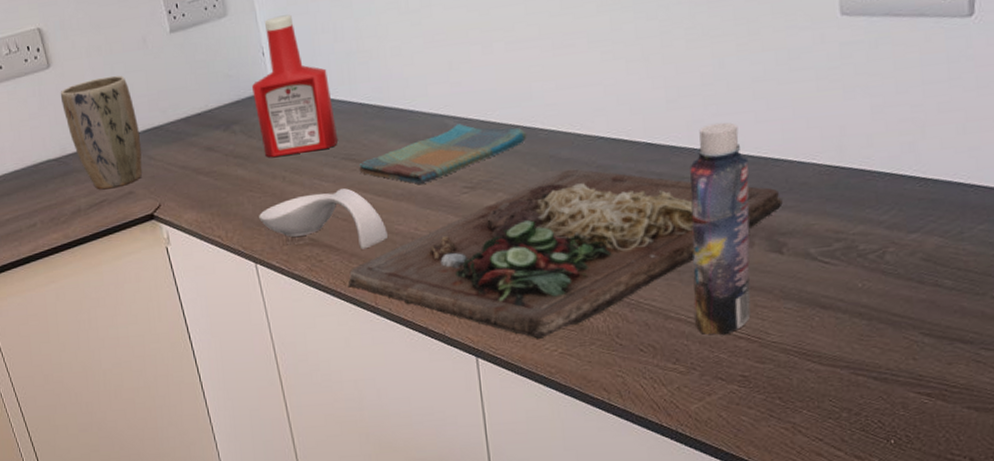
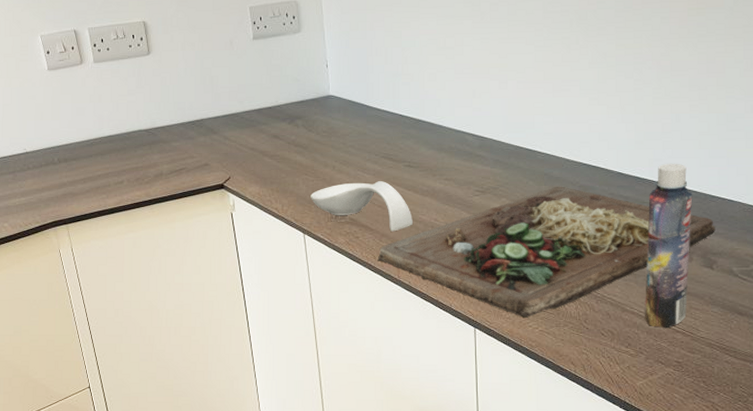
plant pot: present [60,75,142,190] -> none [156,68,219,160]
ketchup bottle: present [251,14,339,158] -> none [315,37,381,150]
dish towel: present [359,123,527,184] -> none [395,140,528,184]

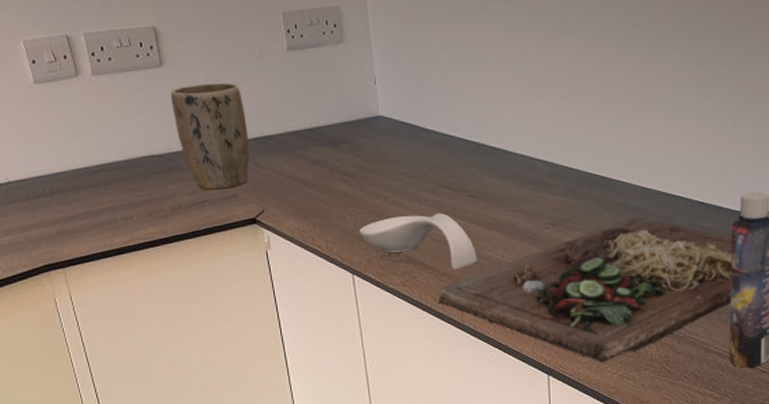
plant pot: none [156,68,219,160] -> present [170,82,249,190]

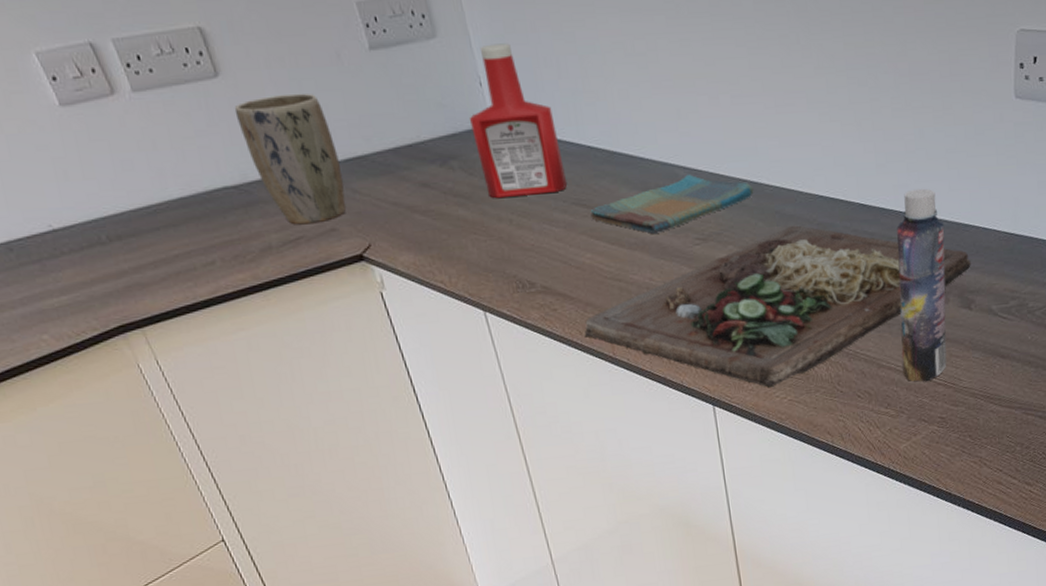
spoon rest: present [359,213,478,270] -> none [485,235,624,299]
ketchup bottle: none [361,50,439,178] -> present [469,43,568,199]
dish towel: none [455,167,603,216] -> present [590,174,754,234]

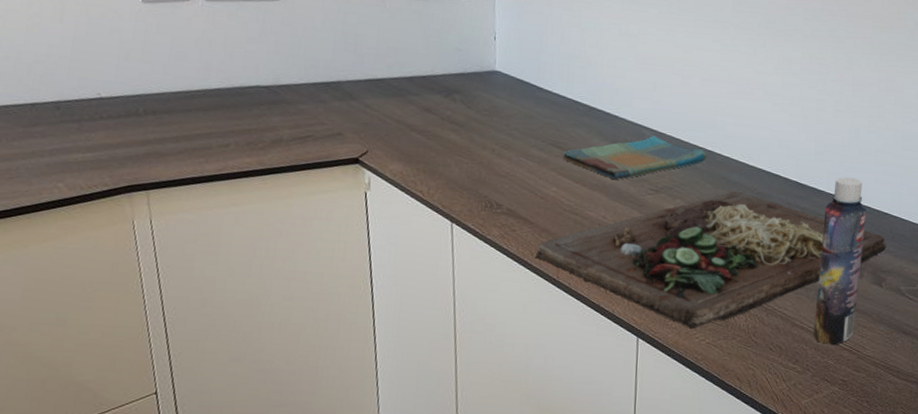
plant pot: present [234,93,346,225] -> none [285,21,361,127]
ketchup bottle: present [469,43,568,199] -> none [478,9,550,133]

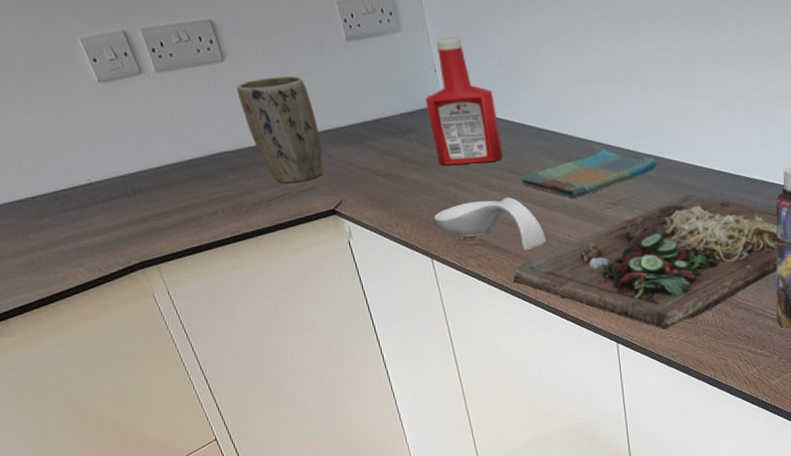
plant pot: none [285,21,361,127] -> present [236,75,323,184]
spoon rest: none [463,169,579,227] -> present [434,198,547,251]
ketchup bottle: none [478,9,550,133] -> present [425,37,504,166]

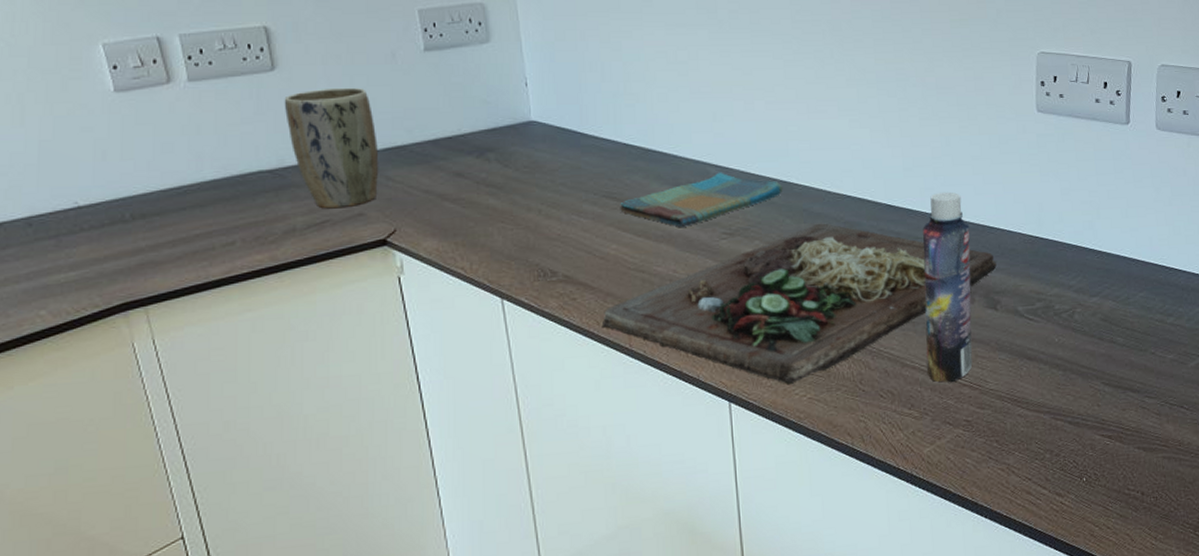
ketchup bottle: present [425,37,504,166] -> none [511,49,600,190]
spoon rest: present [434,198,547,251] -> none [509,226,647,289]

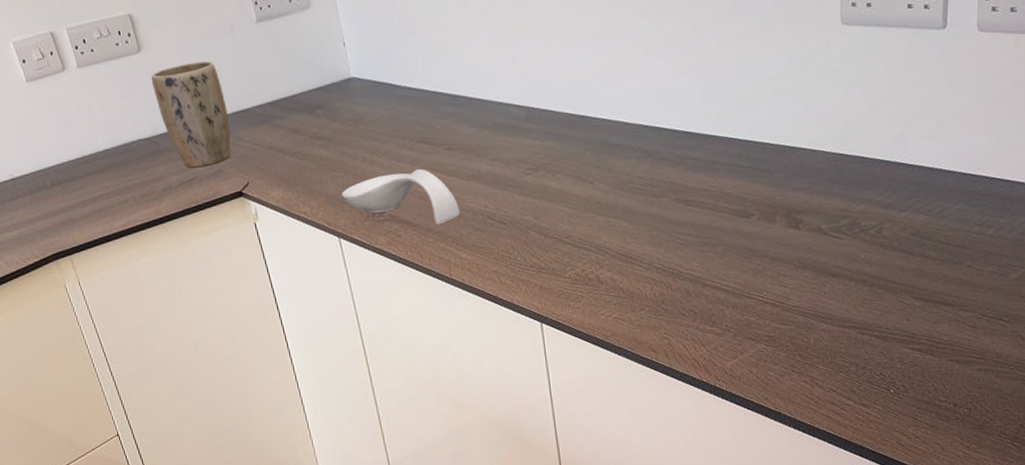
spoon rest: none [509,226,647,289] -> present [342,169,461,225]
cutting board: present [601,223,997,384] -> none [424,154,799,306]
dish towel: present [620,172,783,227] -> none [433,111,582,166]
bottle: present [922,191,973,383] -> none [721,114,775,301]

